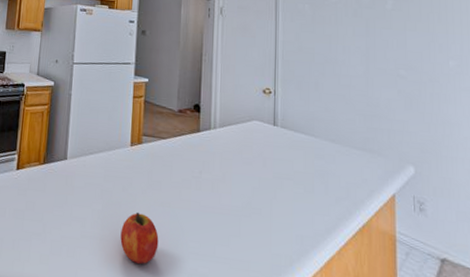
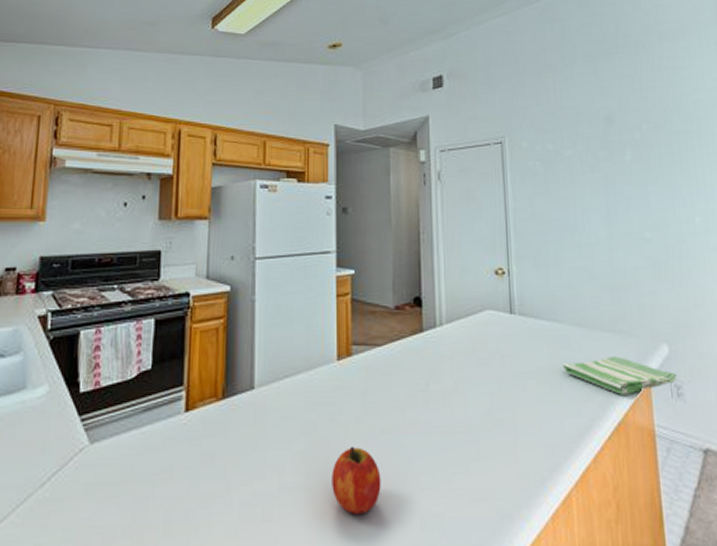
dish towel: none [316,170,420,205] -> present [562,356,677,396]

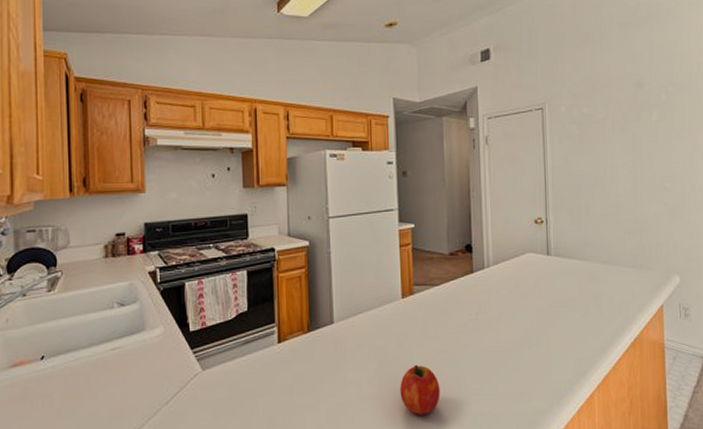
dish towel: present [562,356,677,396] -> none [590,286,685,318]

